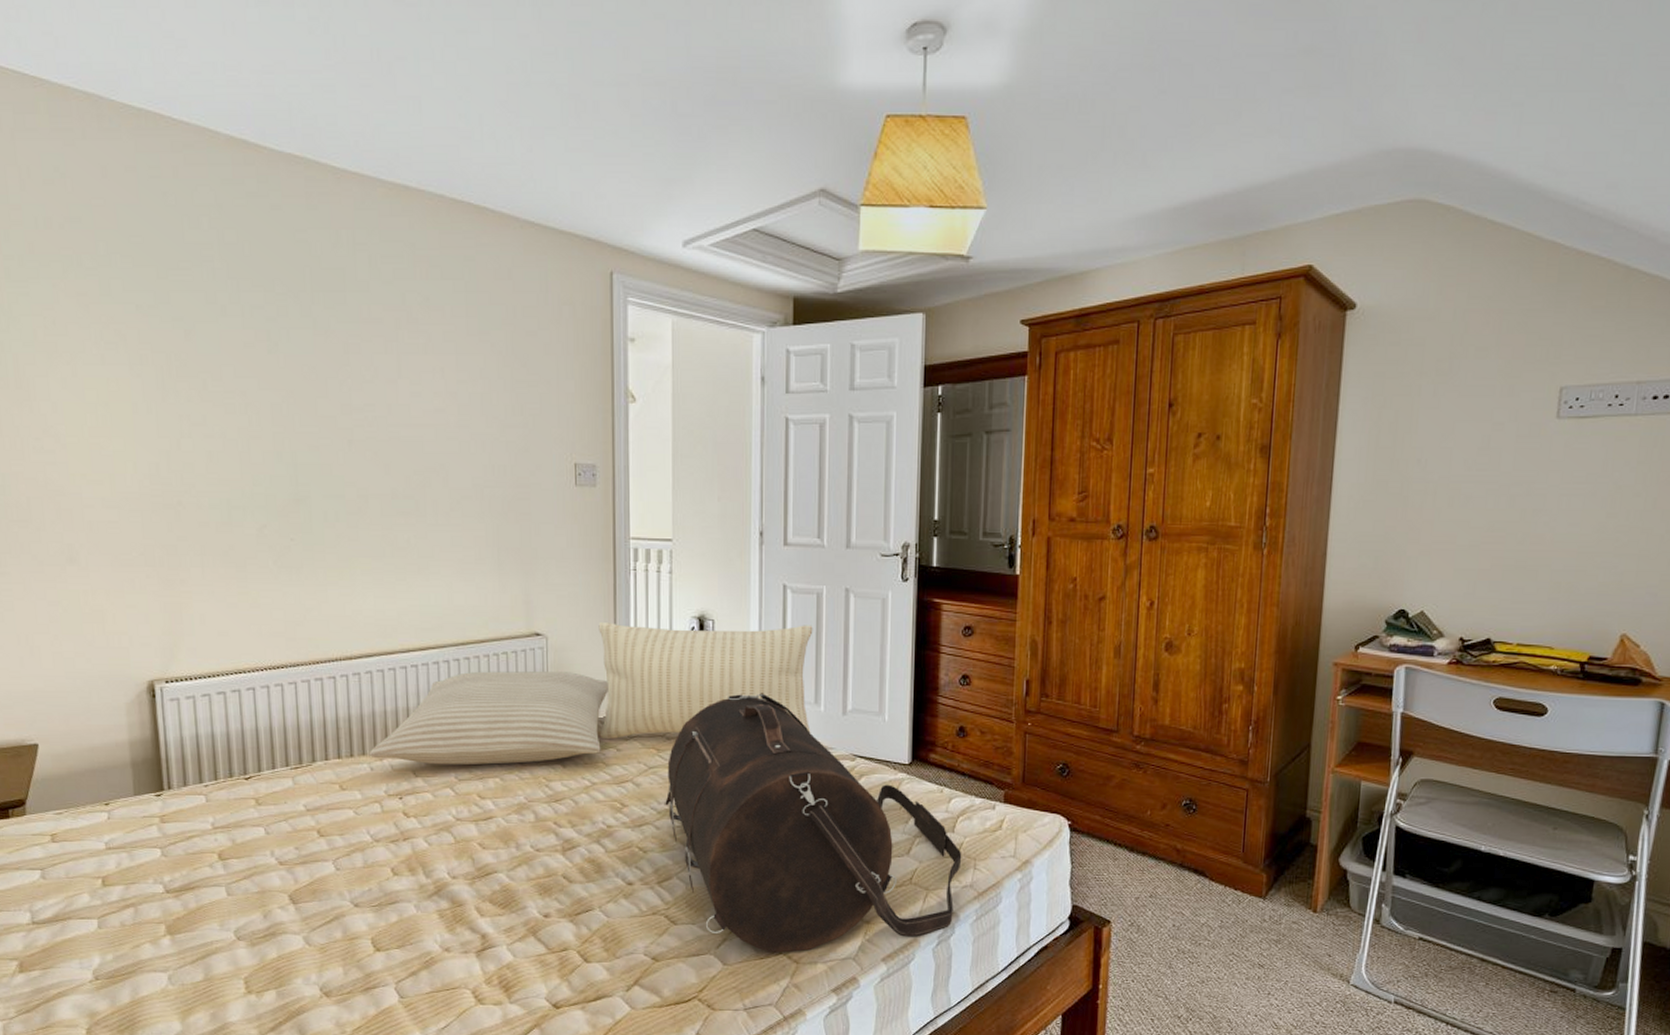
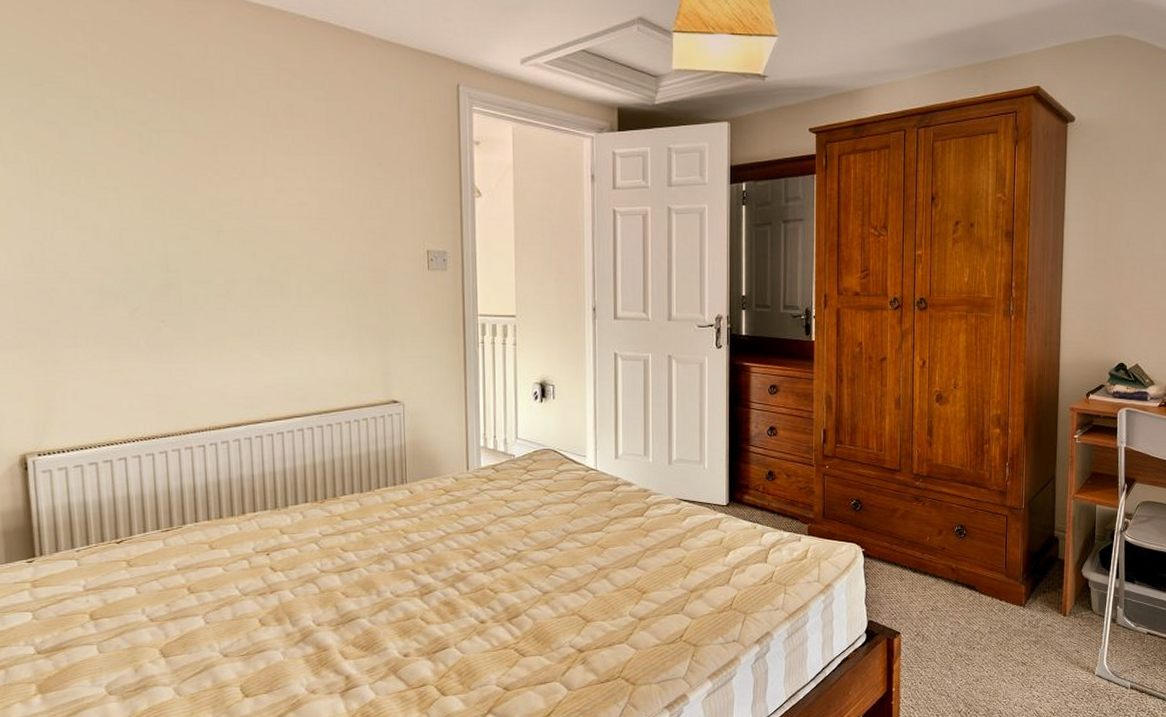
pillow: present [369,671,608,766] -> none [237,434,460,523]
pillow: present [598,622,813,740] -> none [450,387,641,494]
duffel bag: present [665,693,962,953] -> none [513,448,774,677]

